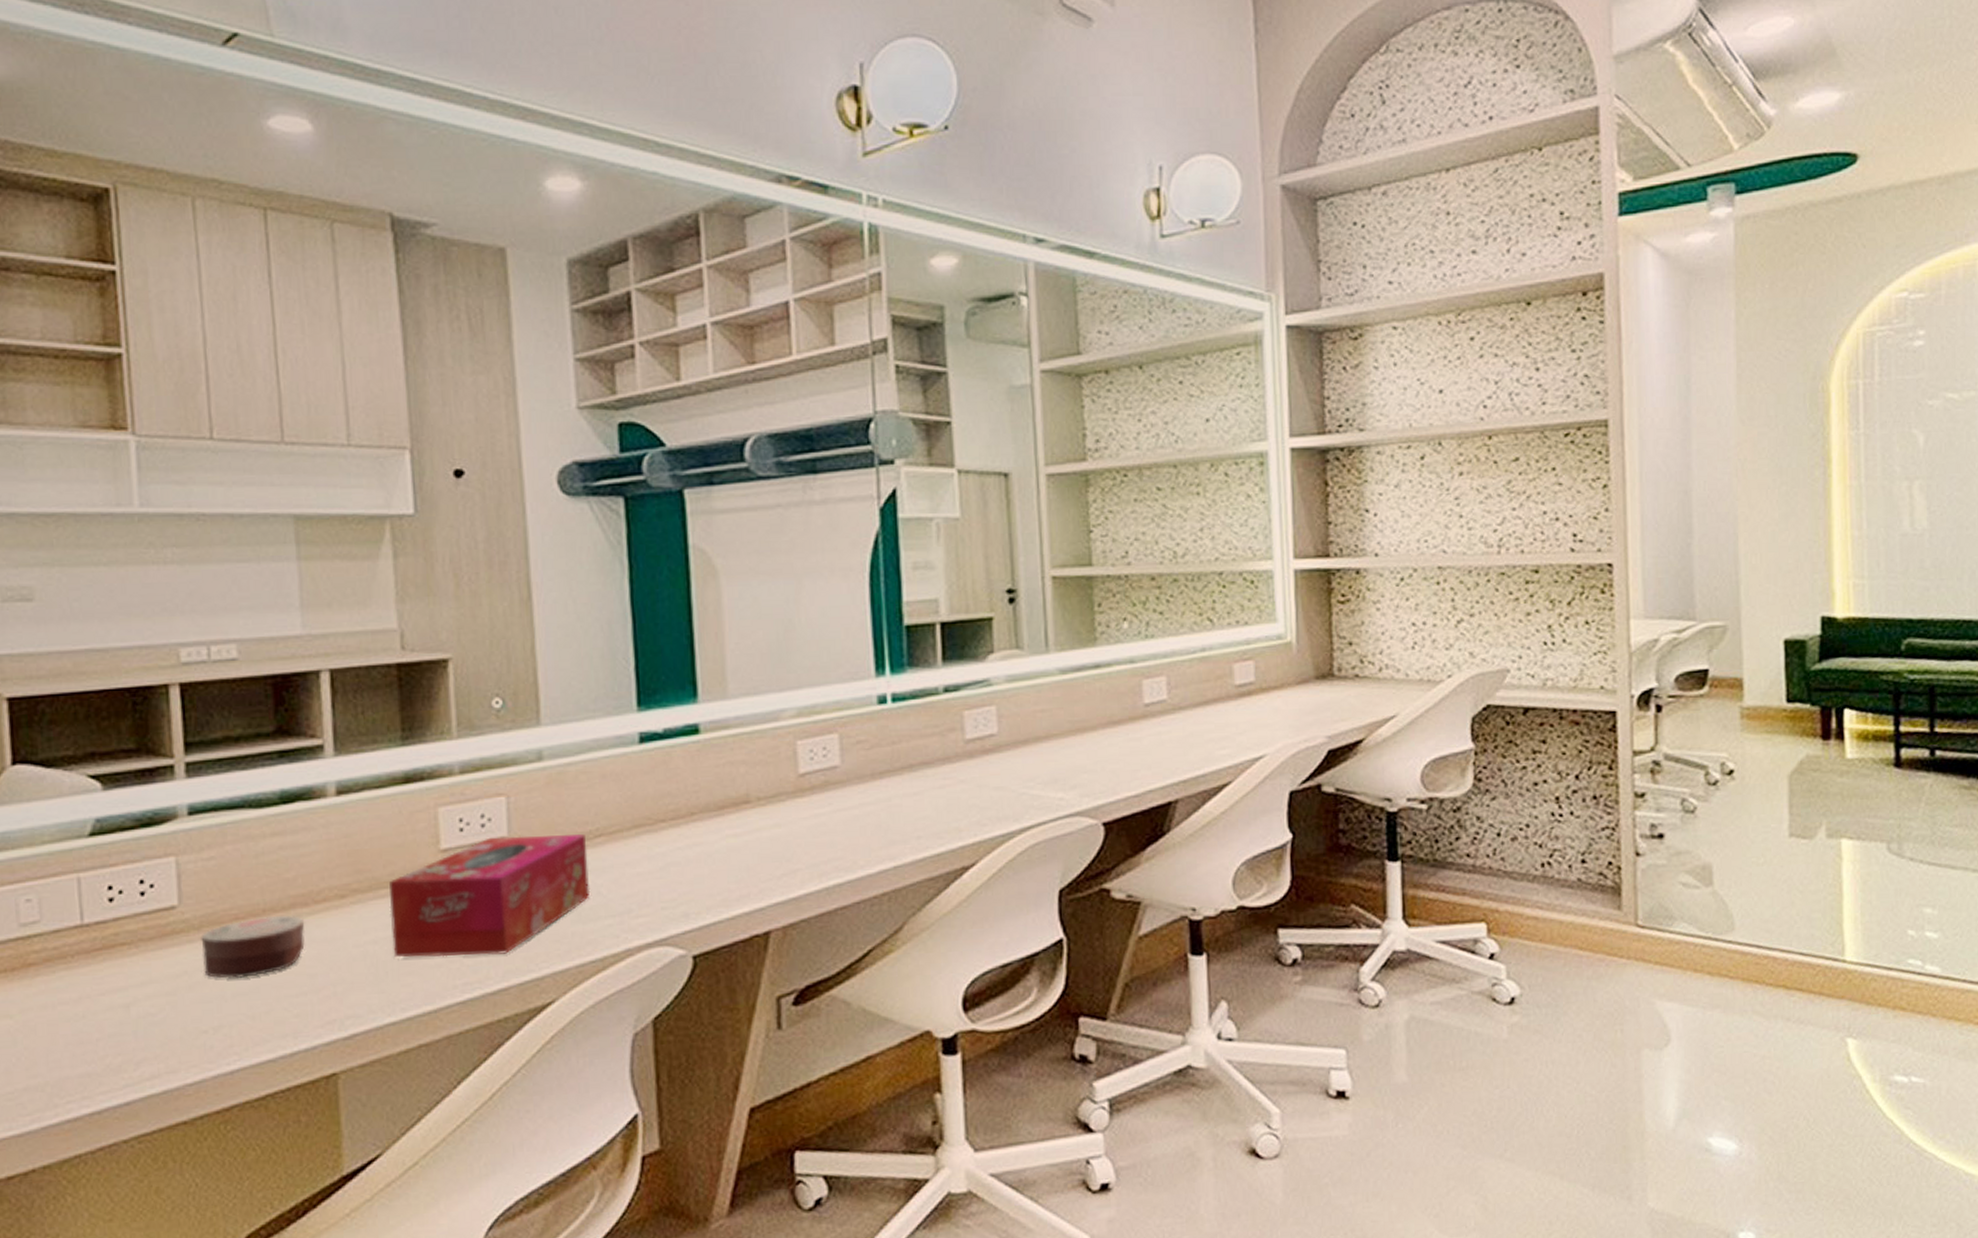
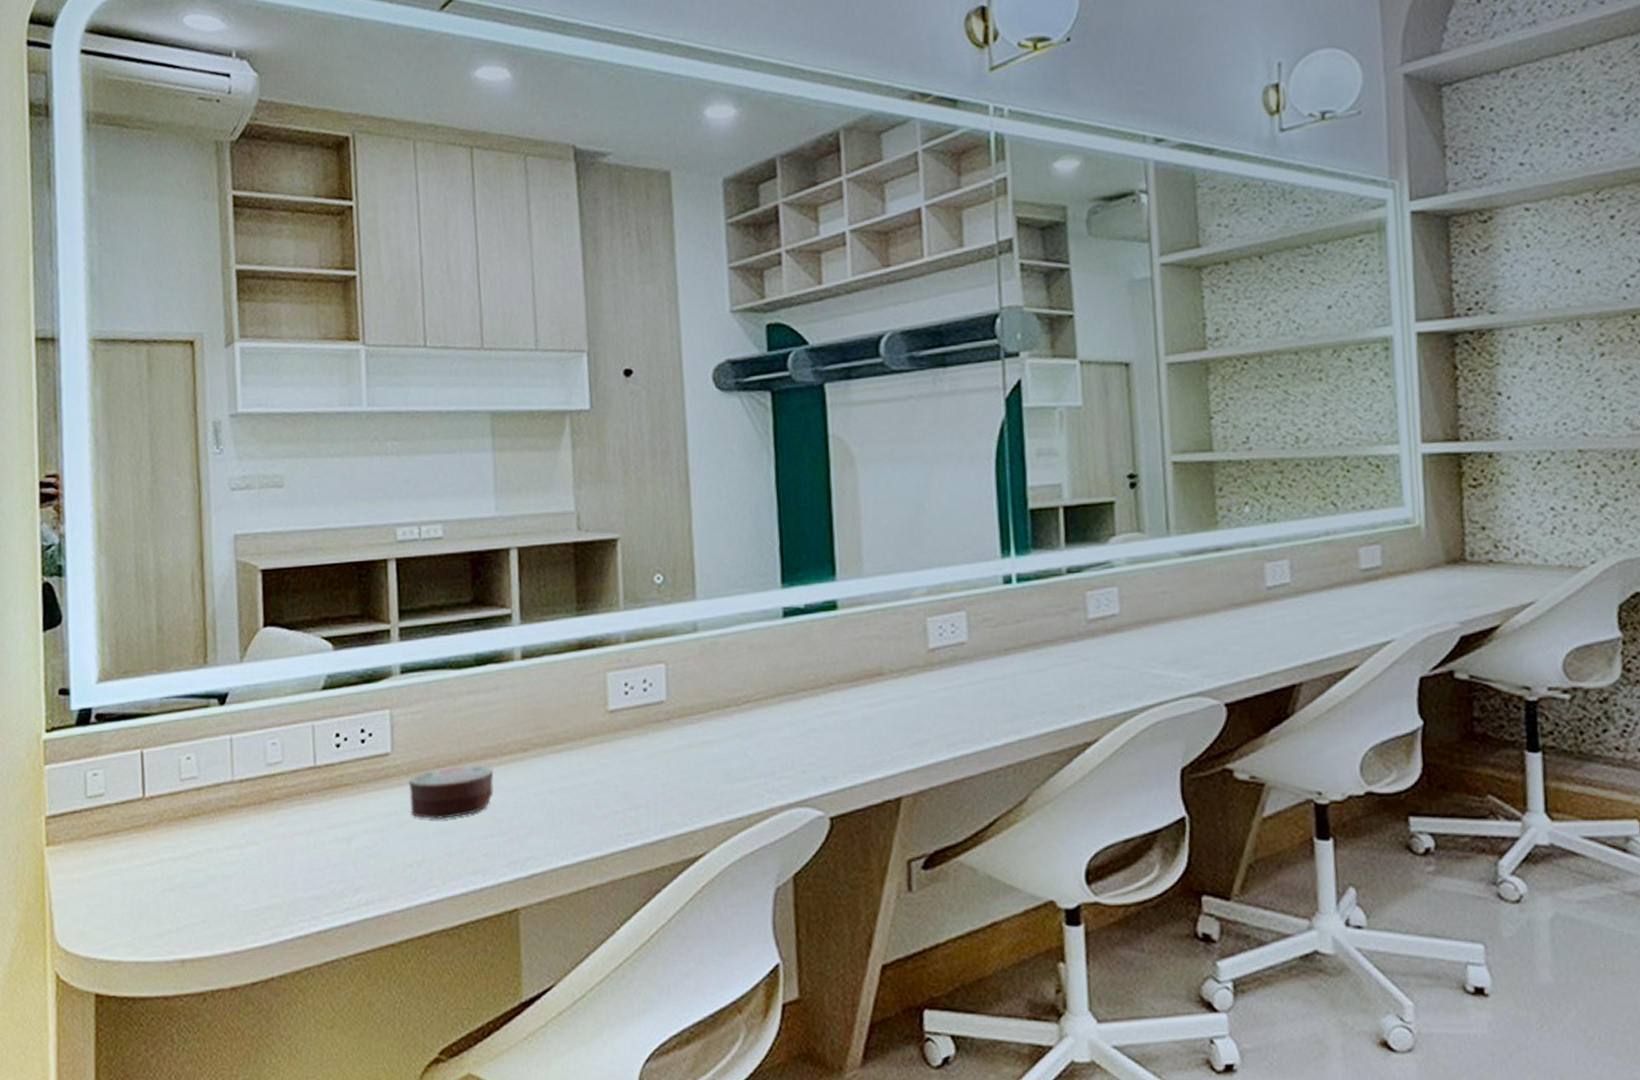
tissue box: present [389,834,591,958] -> none [564,700,739,808]

